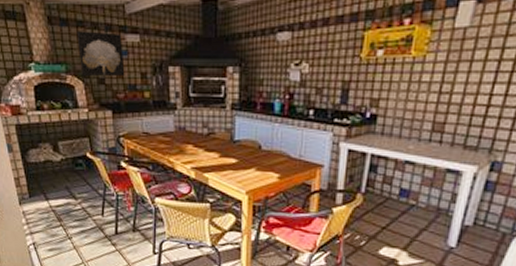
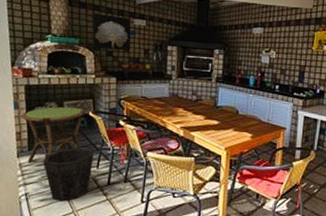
side table: none [17,147,83,211] -> present [21,106,86,163]
waste bin: none [46,193,97,252] -> present [43,147,94,202]

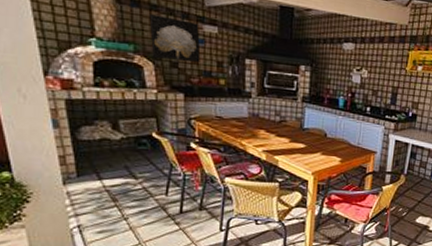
side table: present [21,106,86,163] -> none [64,125,148,191]
waste bin: present [43,147,94,202] -> none [98,173,161,233]

